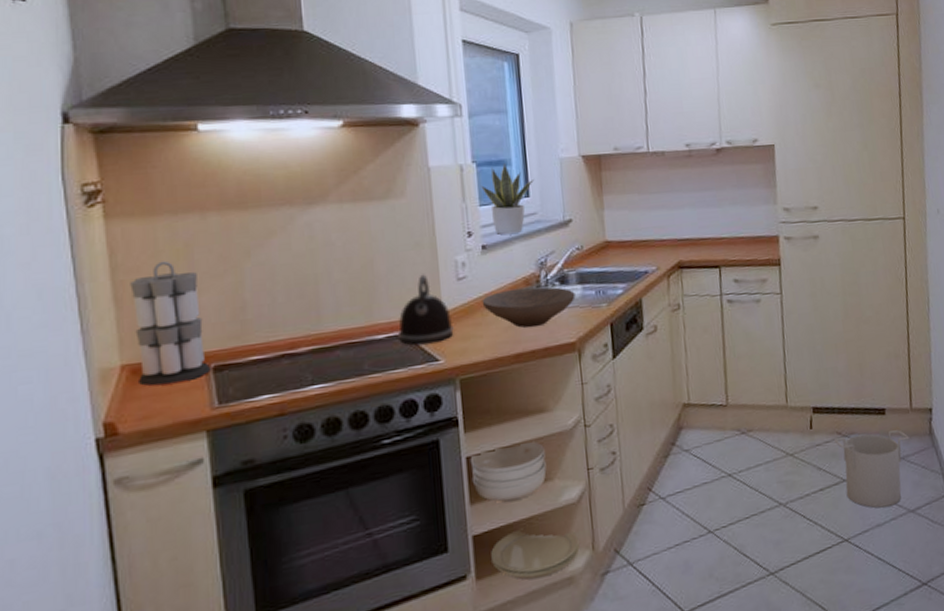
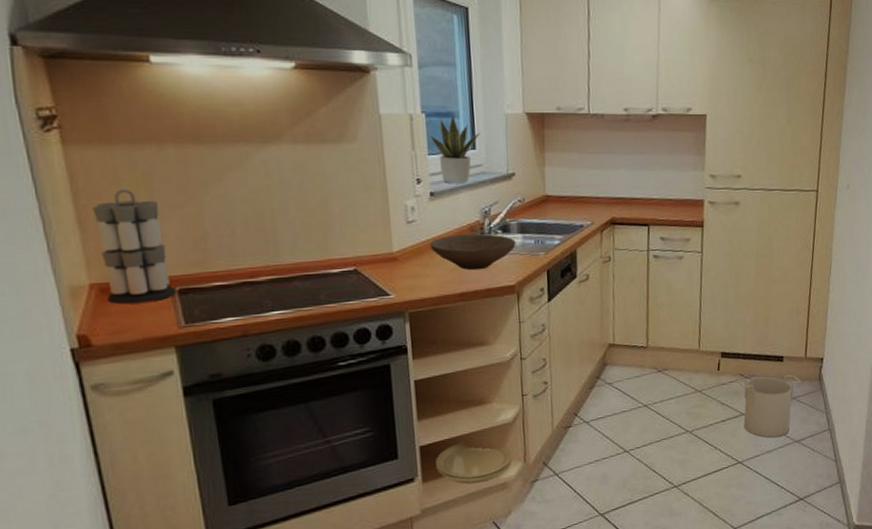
kettle: present [398,274,454,345] -> none [352,216,404,280]
bowl: present [470,439,547,503] -> none [417,368,486,420]

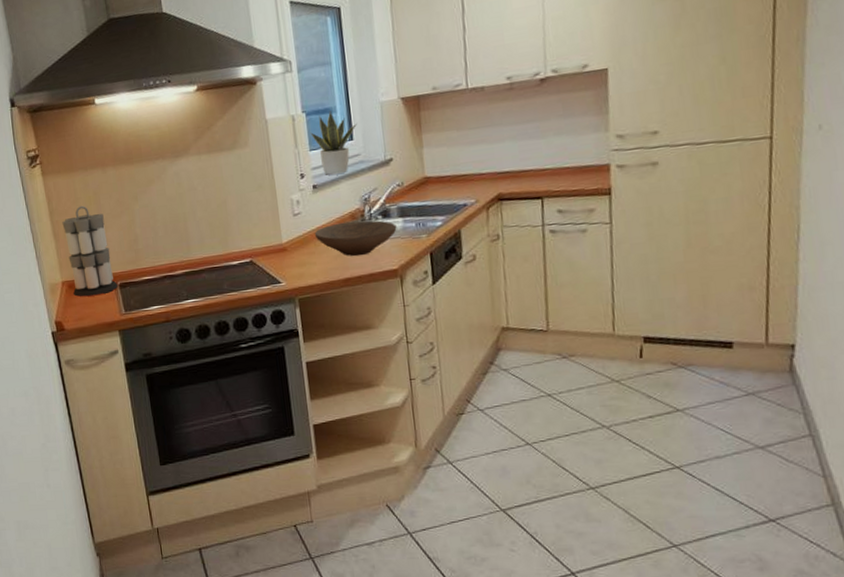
plate: present [436,442,513,484] -> none [328,423,404,465]
bucket: present [738,375,802,438] -> none [668,365,763,441]

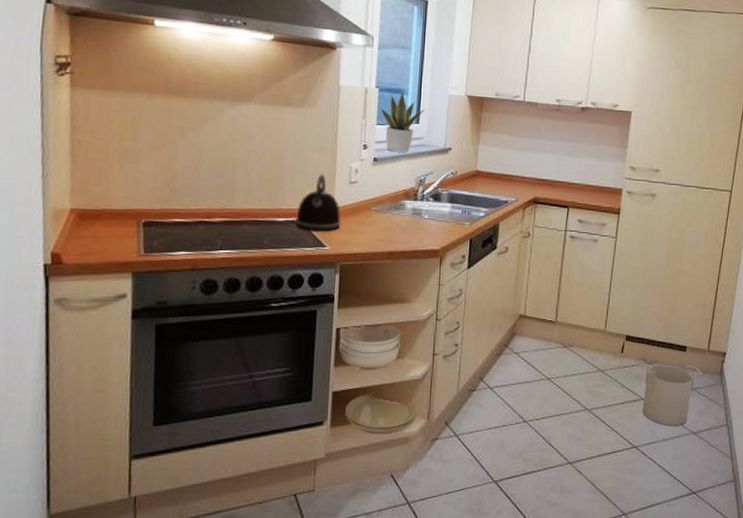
spice rack: present [62,205,118,297] -> none [83,129,141,231]
kettle: none [248,211,292,270] -> present [295,174,341,232]
bowl: none [309,351,374,401] -> present [338,323,401,370]
wooden bowl: present [314,220,397,257] -> none [367,198,445,233]
plate: none [328,423,404,465] -> present [345,393,418,434]
bucket: none [668,365,763,441] -> present [640,364,703,426]

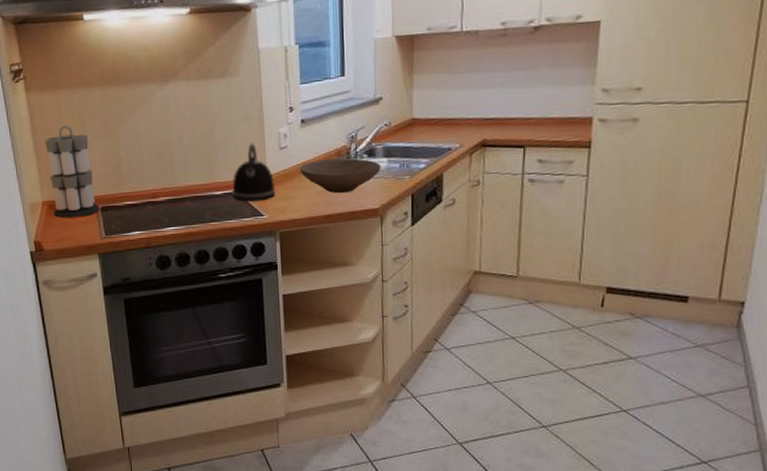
spice rack: none [83,129,141,231] -> present [44,125,99,219]
bowl: present [338,323,401,370] -> none [285,287,347,334]
plate: present [345,393,418,434] -> none [300,356,372,396]
wooden bowl: none [367,198,445,233] -> present [299,158,381,194]
potted plant: present [380,92,426,153] -> none [302,44,350,111]
bucket: present [640,364,703,426] -> none [626,318,712,388]

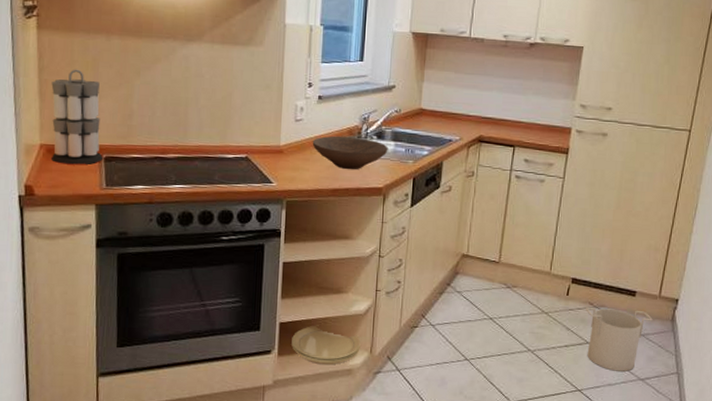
kettle: present [232,143,276,202] -> none [244,112,287,169]
plate: none [300,356,372,396] -> present [291,325,361,365]
bucket: none [626,318,712,388] -> present [586,308,653,372]

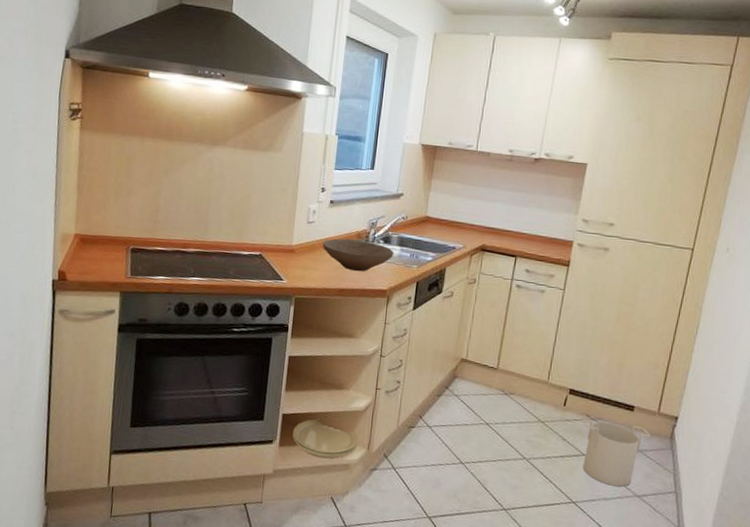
spice rack: present [51,69,103,165] -> none [84,167,132,255]

